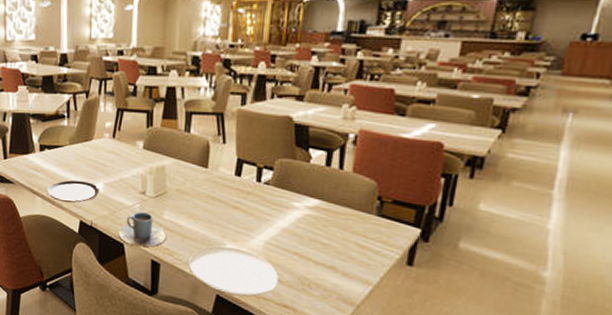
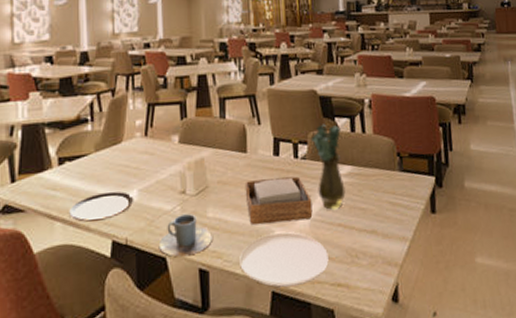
napkin holder: none [201,194,269,242] -> present [244,176,313,226]
vase: none [277,151,314,239] -> present [310,122,346,210]

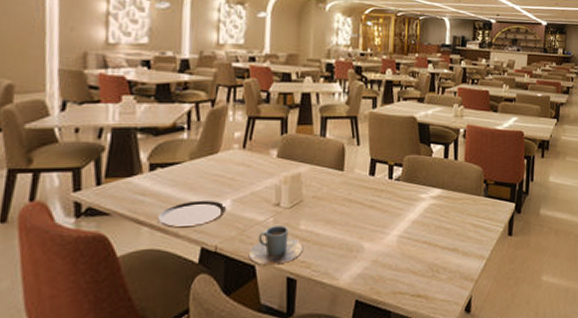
plate: present [239,232,329,288] -> none [327,247,411,297]
napkin holder: present [244,176,313,226] -> none [338,196,401,239]
vase: present [310,122,346,210] -> none [406,147,435,228]

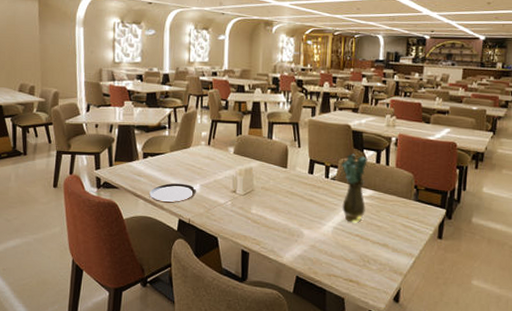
cup: present [248,225,303,266] -> none [212,208,254,239]
vase: none [406,147,435,228] -> present [341,152,368,223]

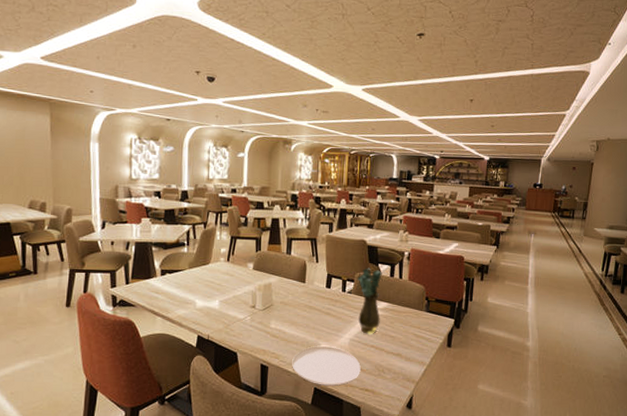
plate: present [149,183,197,203] -> none [167,299,216,320]
plate: none [273,233,345,276] -> present [292,346,361,387]

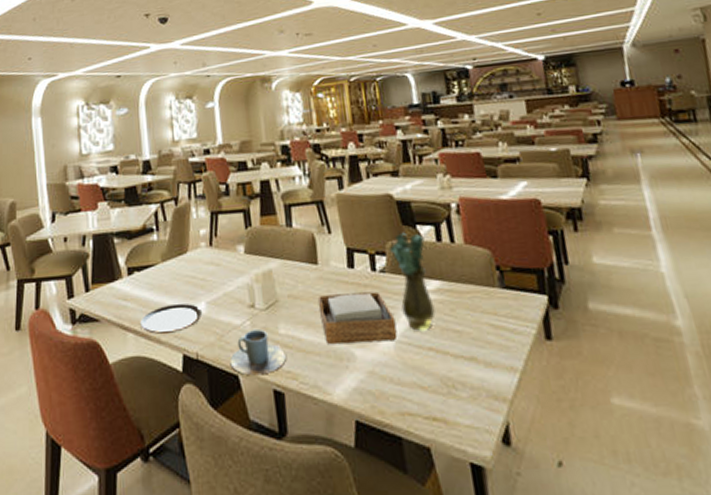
plate: none [167,299,216,320] -> present [140,303,203,334]
cup: none [232,323,273,354] -> present [229,330,286,376]
plate: present [292,346,361,387] -> none [317,355,420,418]
napkin holder: none [301,304,353,339] -> present [317,291,398,345]

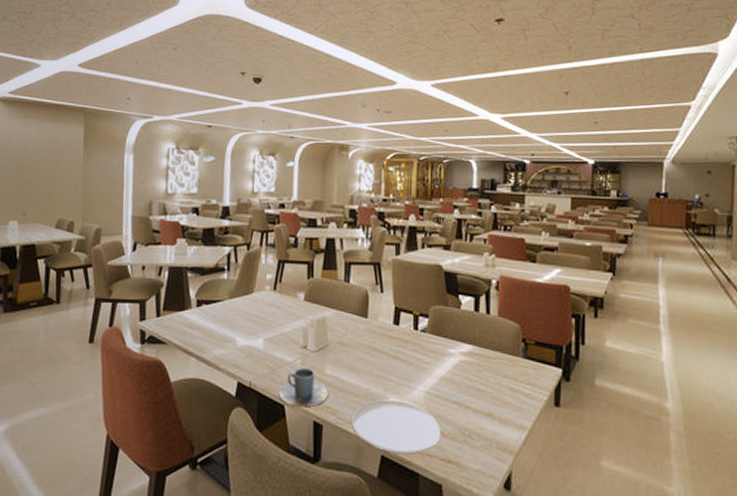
plate: present [140,303,203,334] -> none [203,336,260,362]
napkin holder: present [317,291,398,345] -> none [363,345,428,392]
plate: none [317,355,420,418] -> present [352,400,441,455]
vase: present [389,231,436,331] -> none [432,298,464,386]

